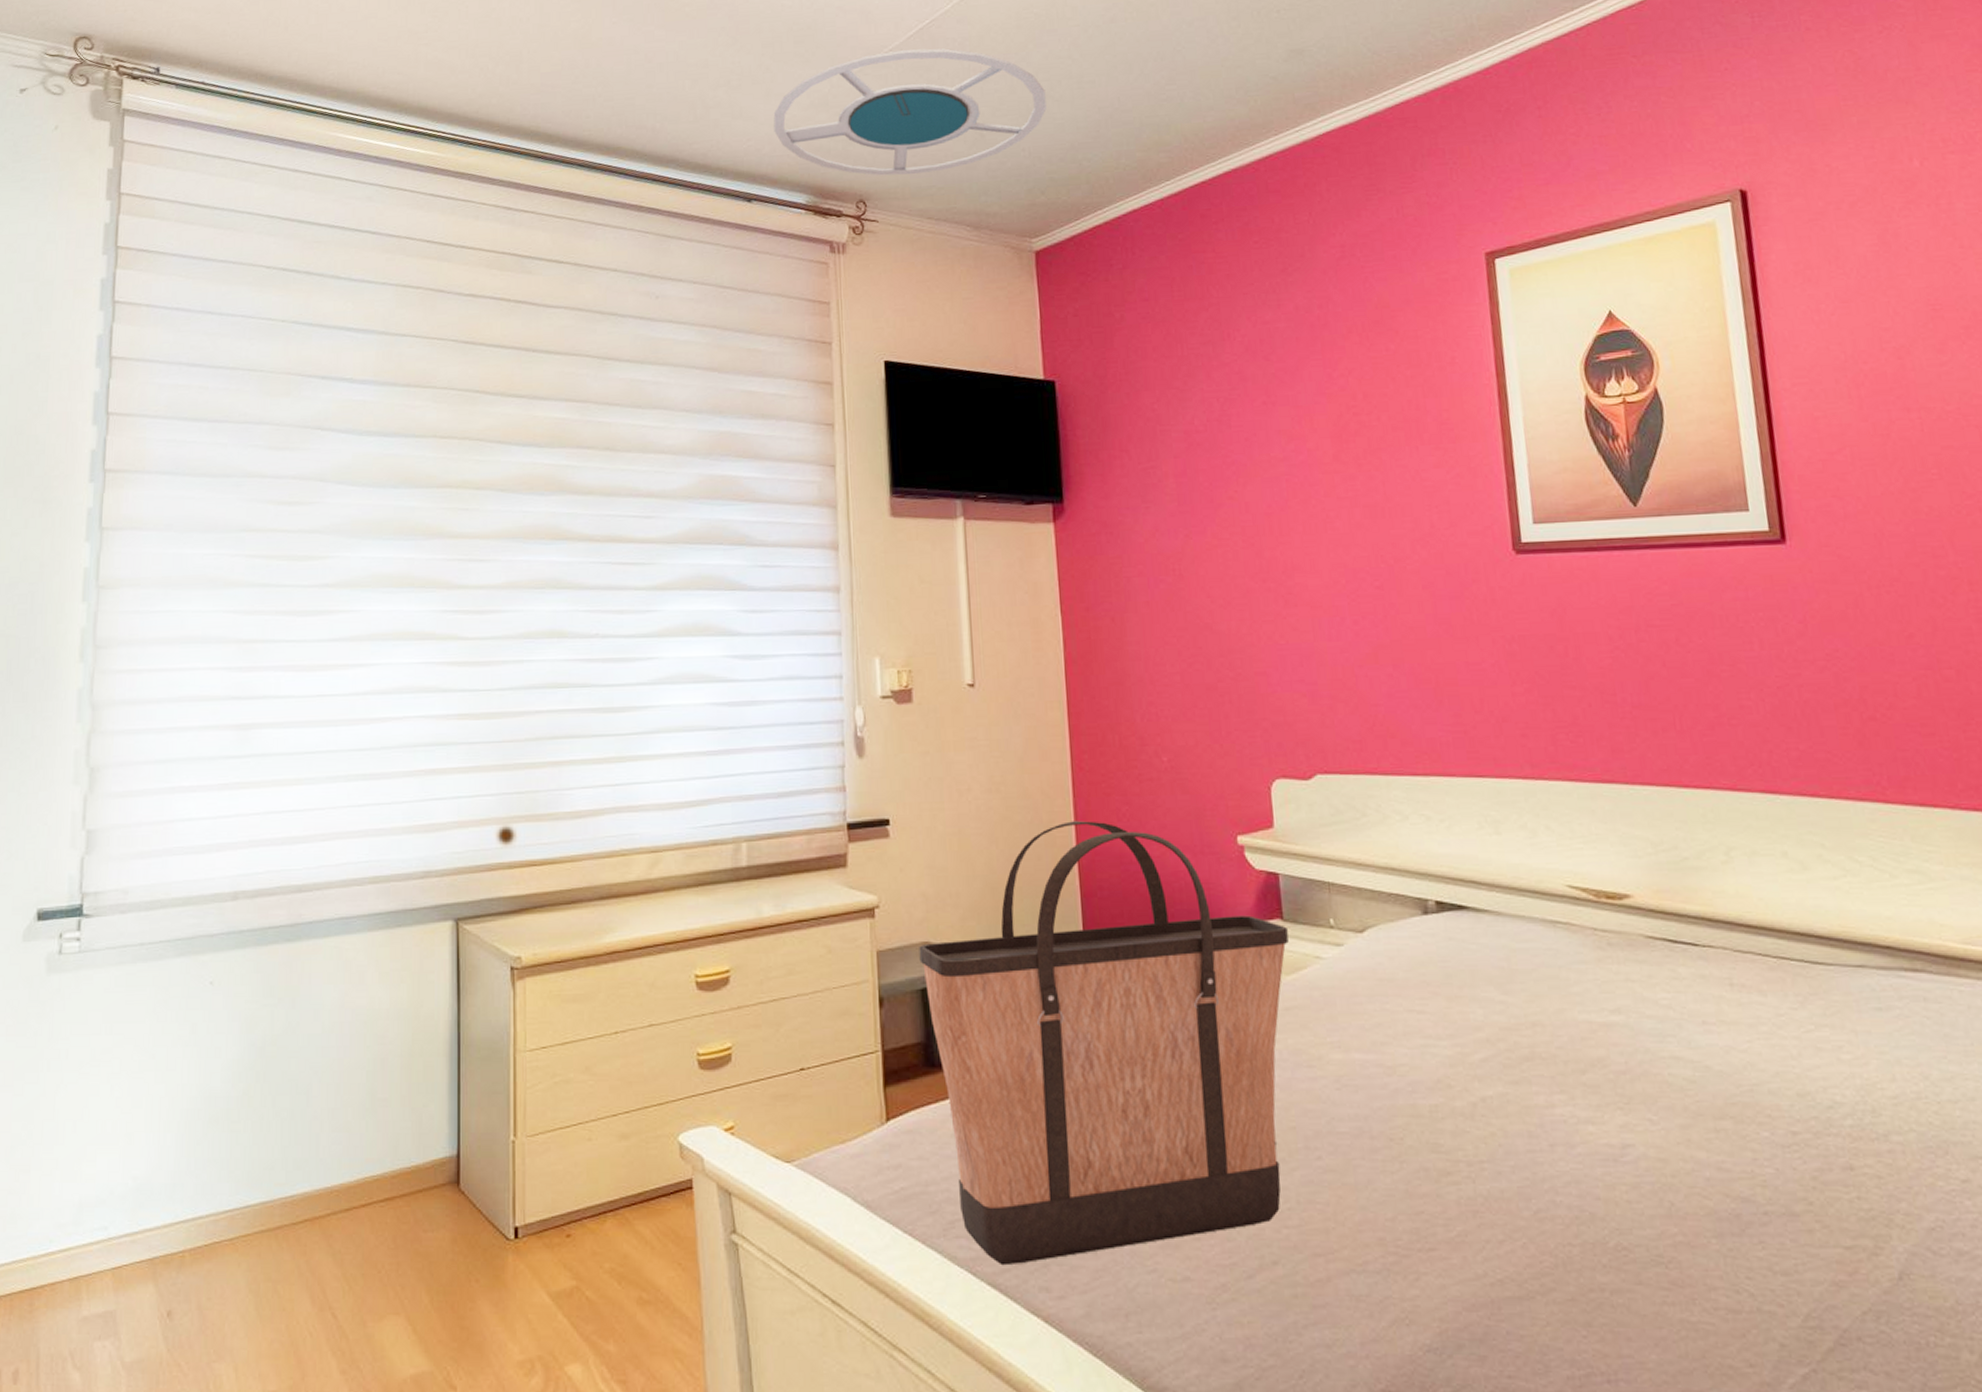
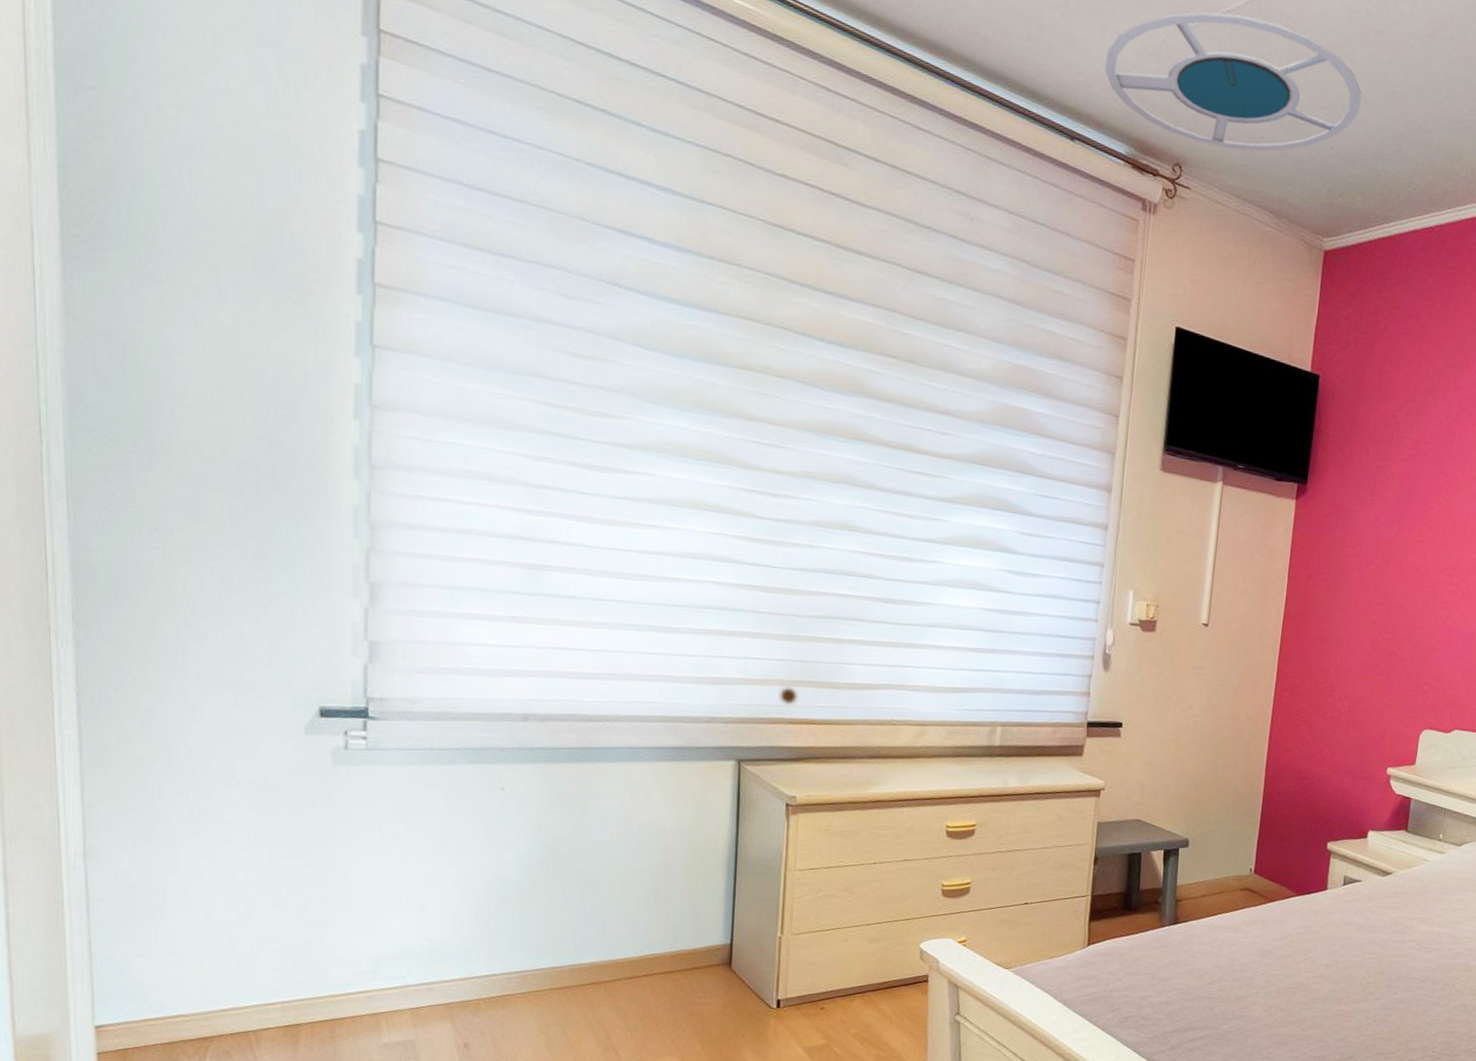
shopping bag: present [919,821,1289,1266] -> none [1130,741,1409,1049]

